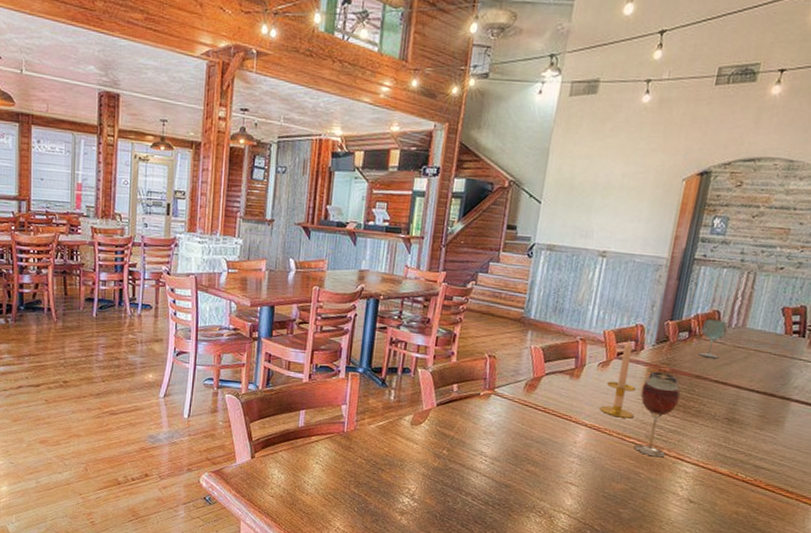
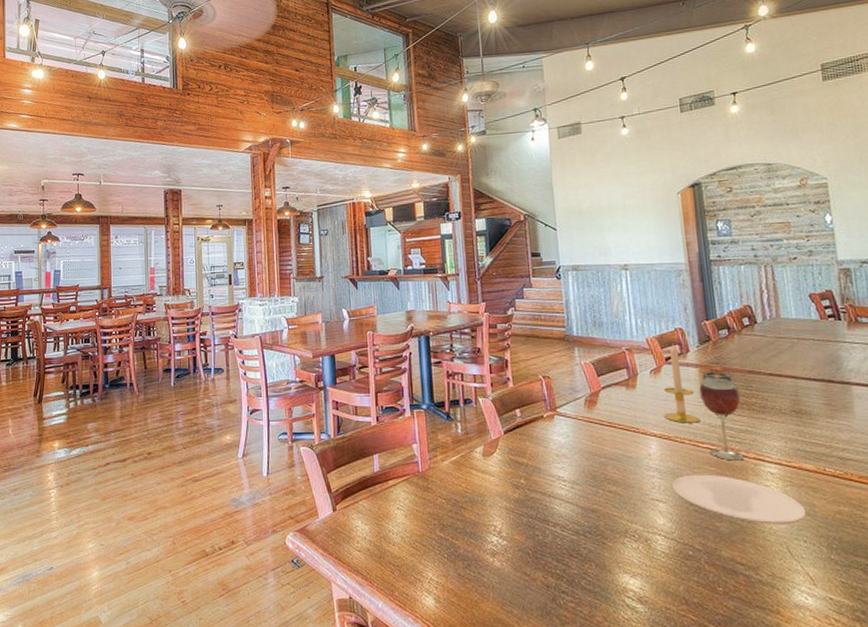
plate: none [588,464,707,518] -> present [672,474,806,525]
wine glass: present [698,319,728,359] -> none [738,314,766,352]

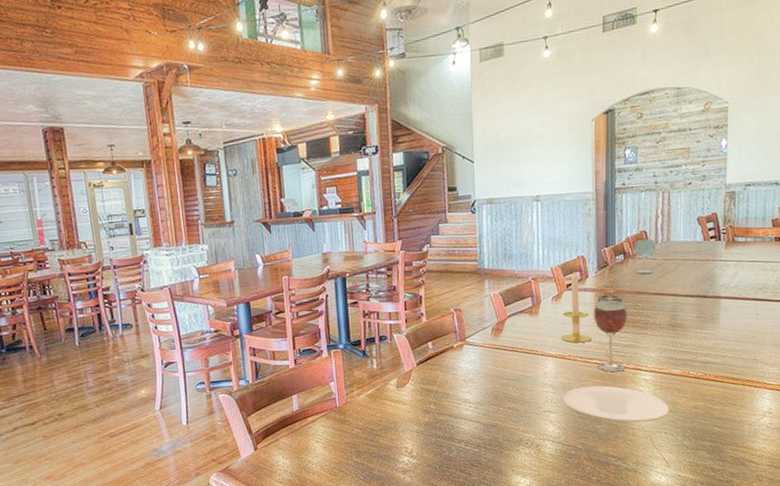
wine glass: none [738,314,766,352] -> present [634,239,657,275]

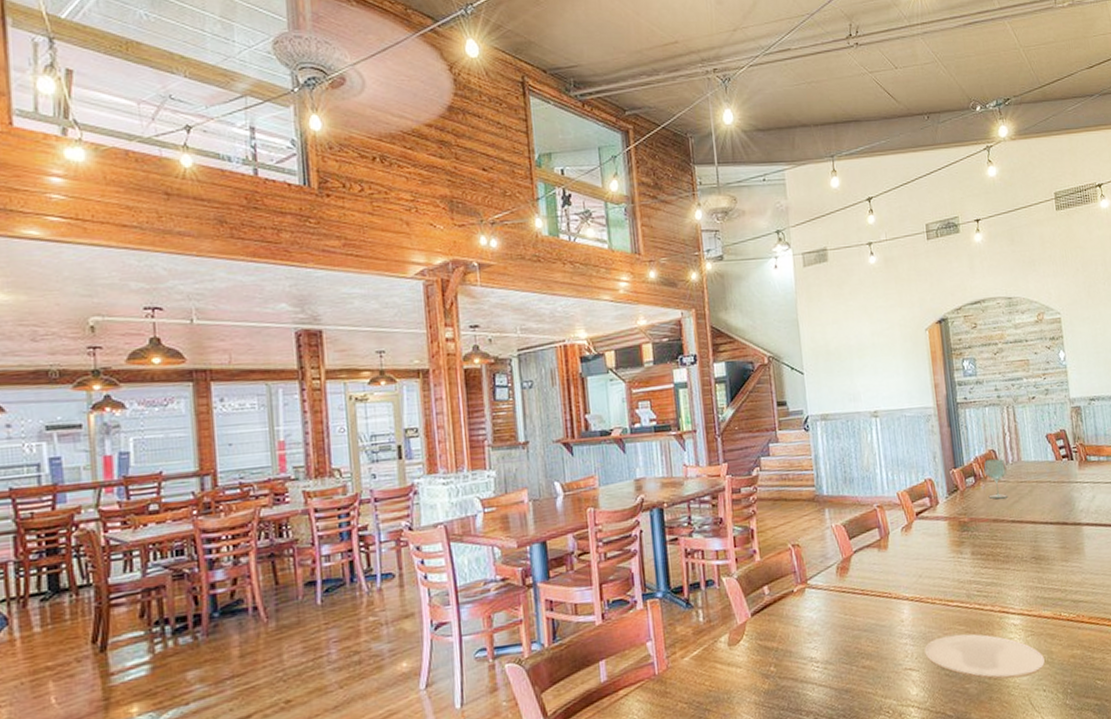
candle: present [561,271,592,343] -> none [915,496,950,583]
wineglass: present [594,294,628,372] -> none [948,523,991,617]

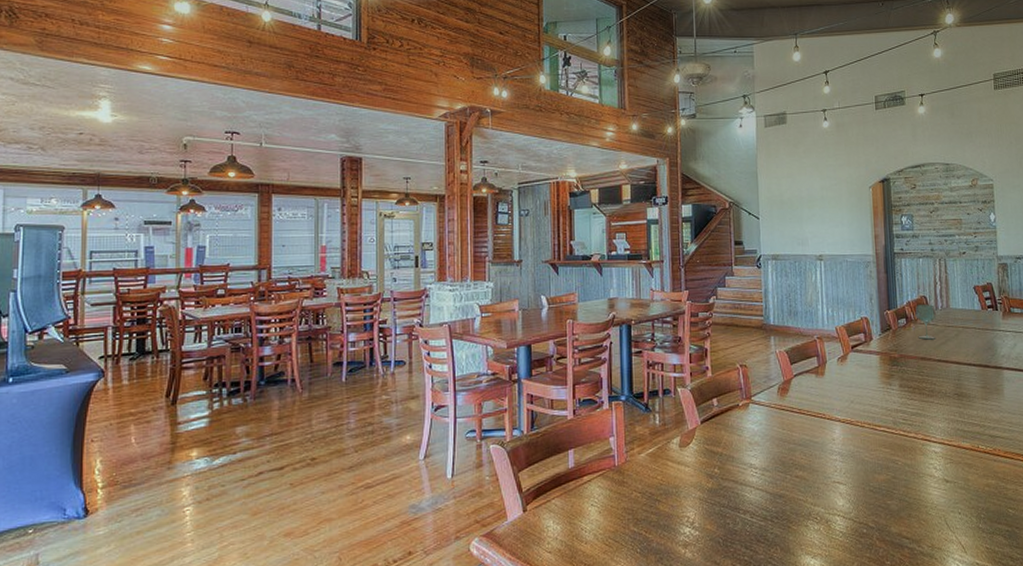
plate: present [924,633,1045,680] -> none [852,455,961,500]

